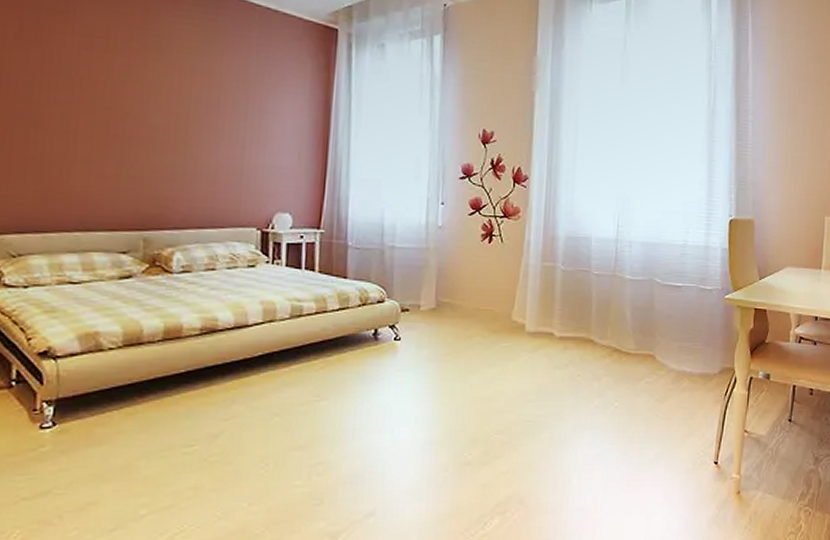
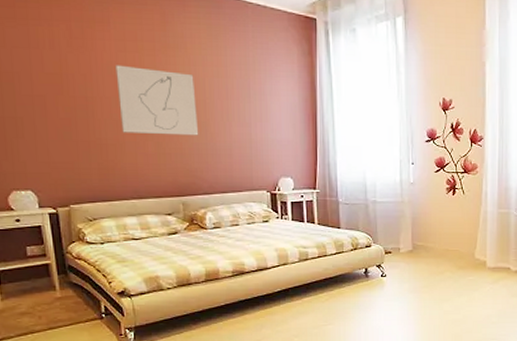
wall art: none [73,65,178,157] -> present [115,65,199,136]

